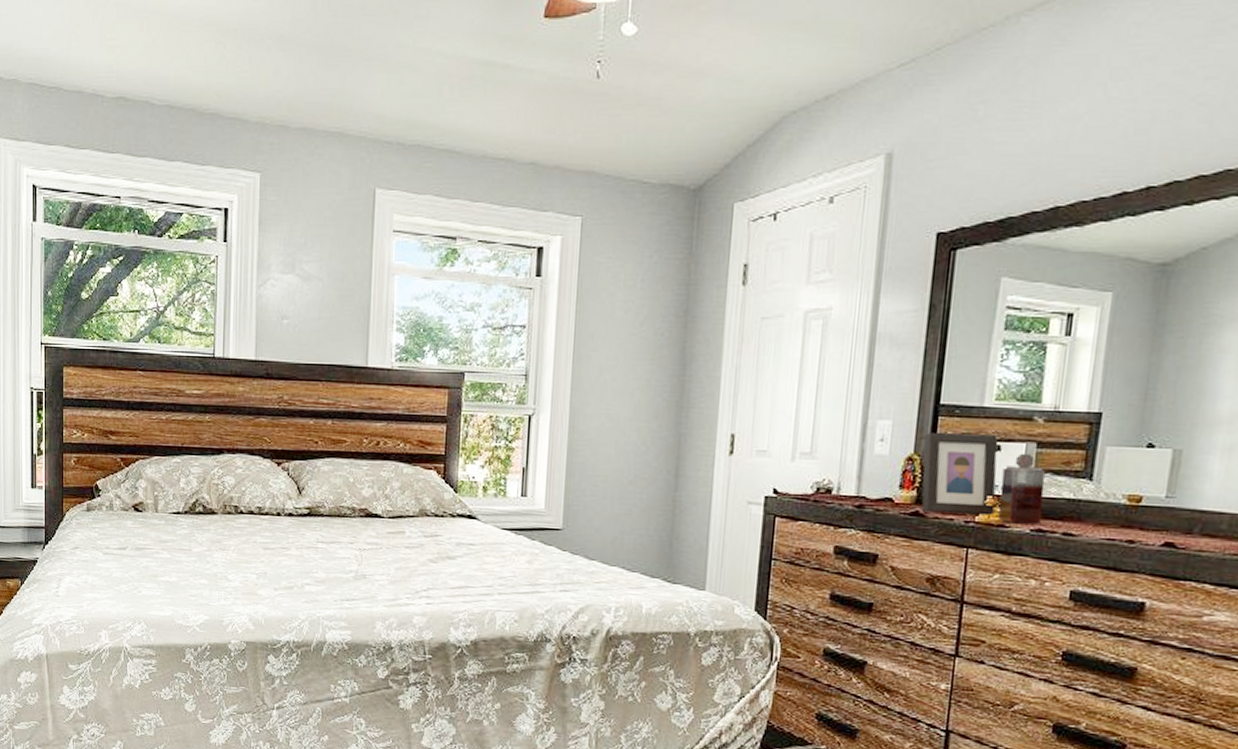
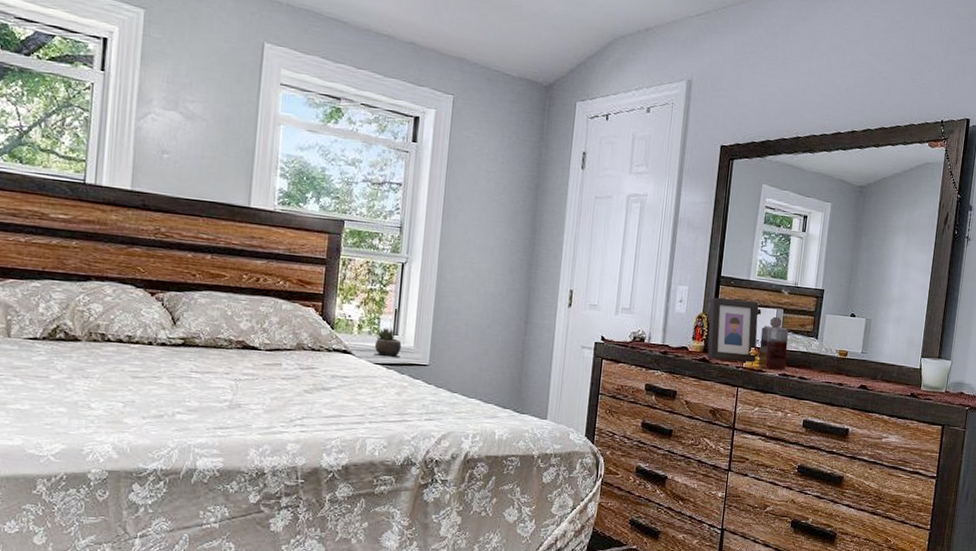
succulent plant: none [500,488,531,523] -> present [373,327,402,359]

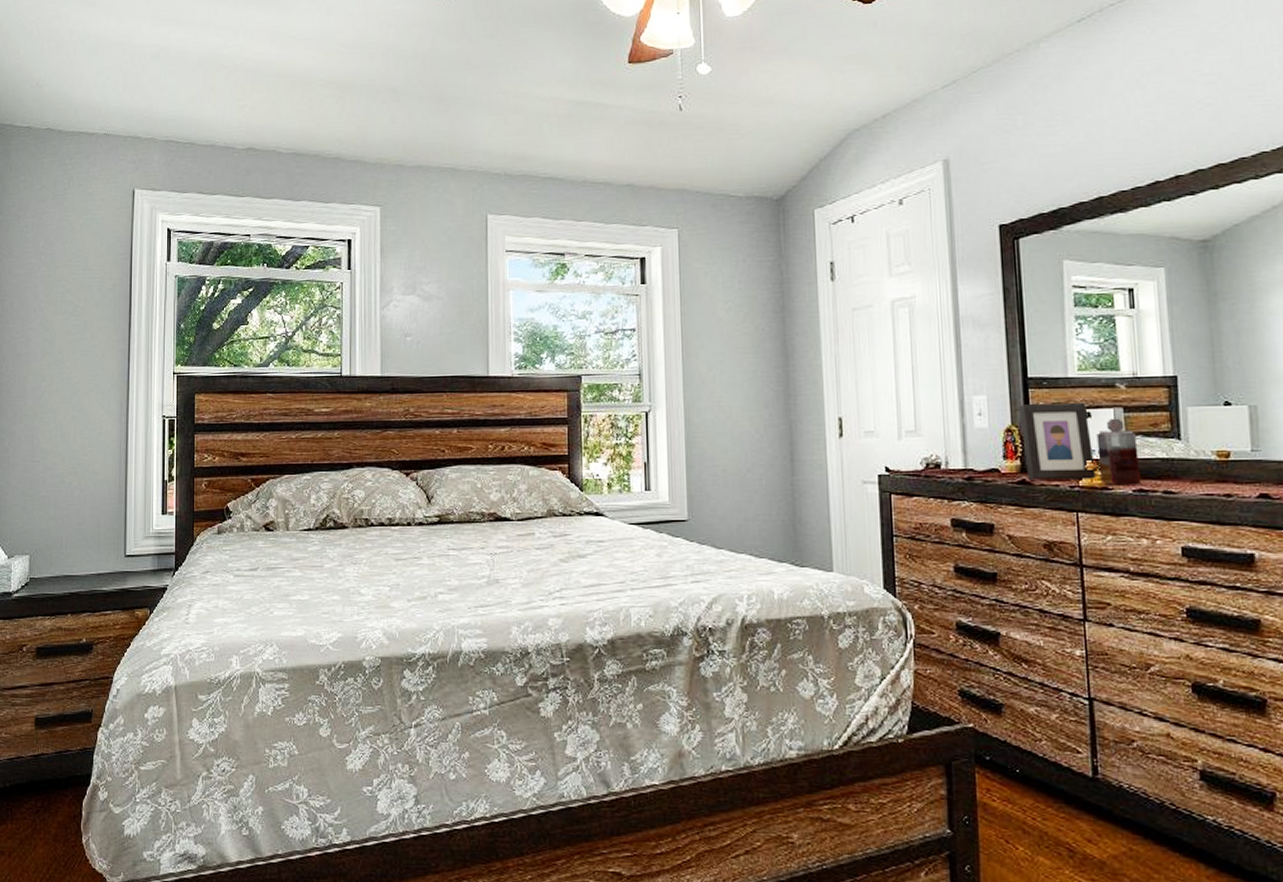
succulent plant: present [373,327,402,359] -> none [627,482,656,516]

